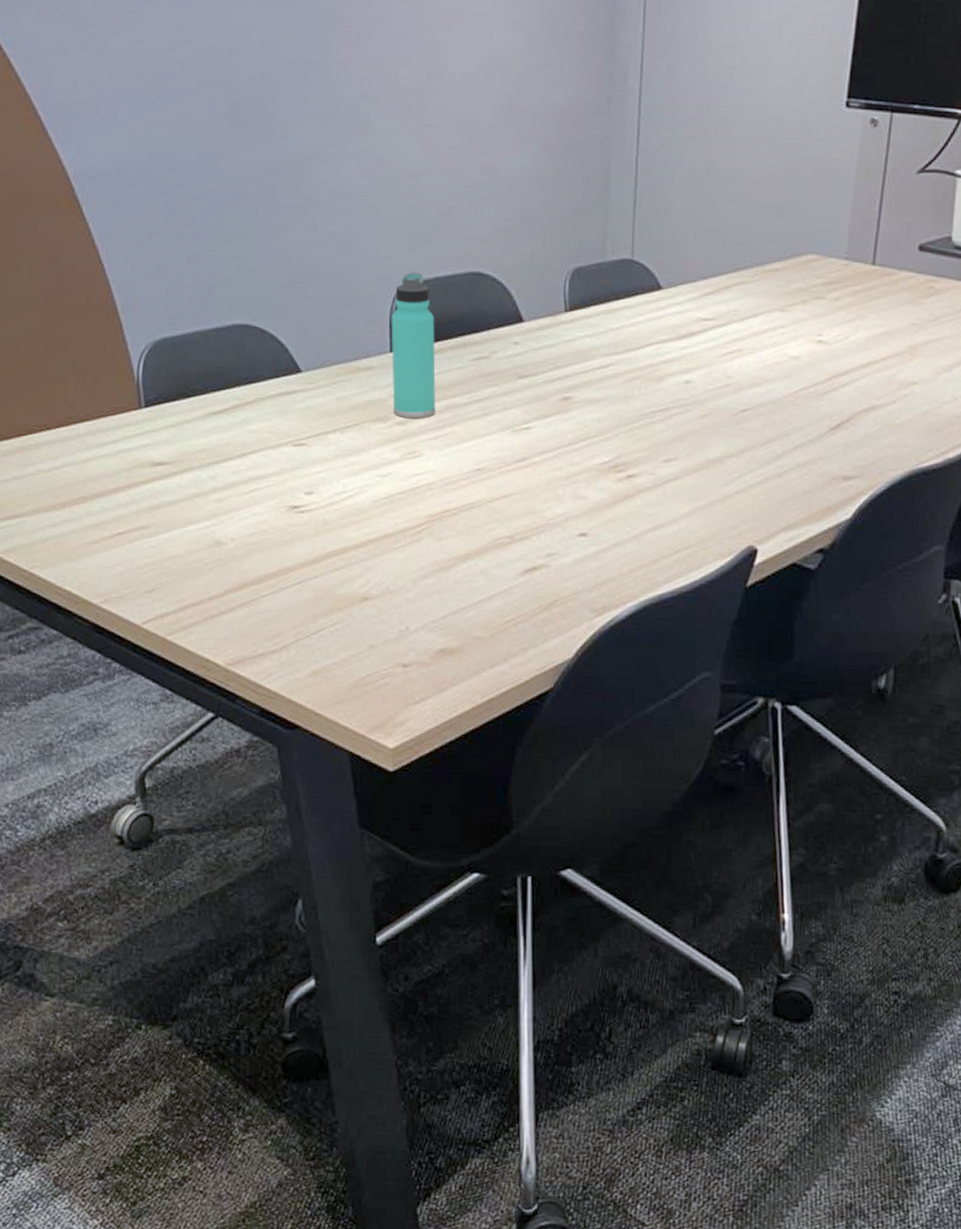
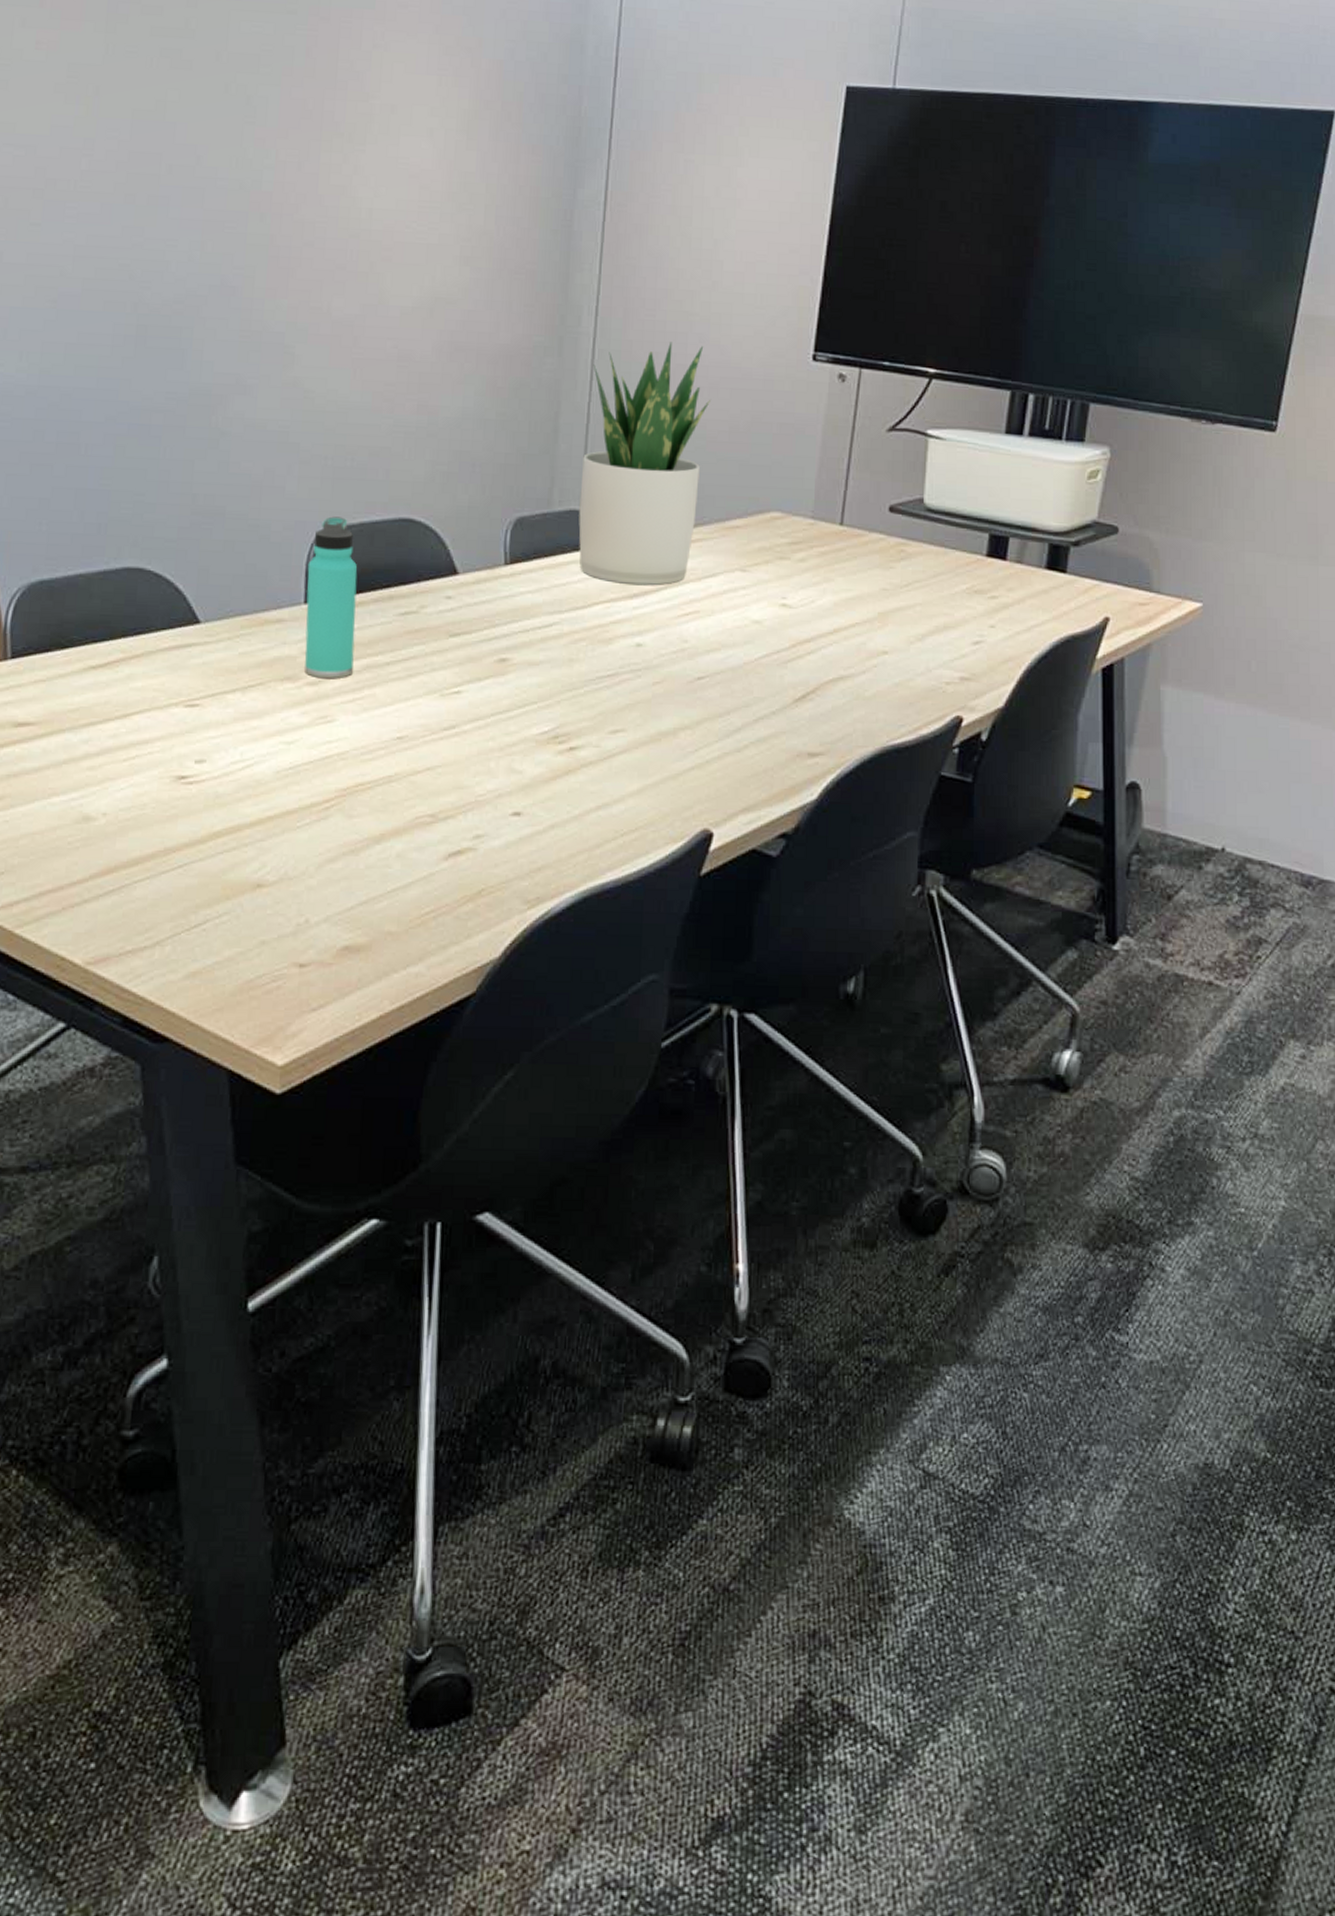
planter: none [630,95,749,327] -> present [578,342,710,586]

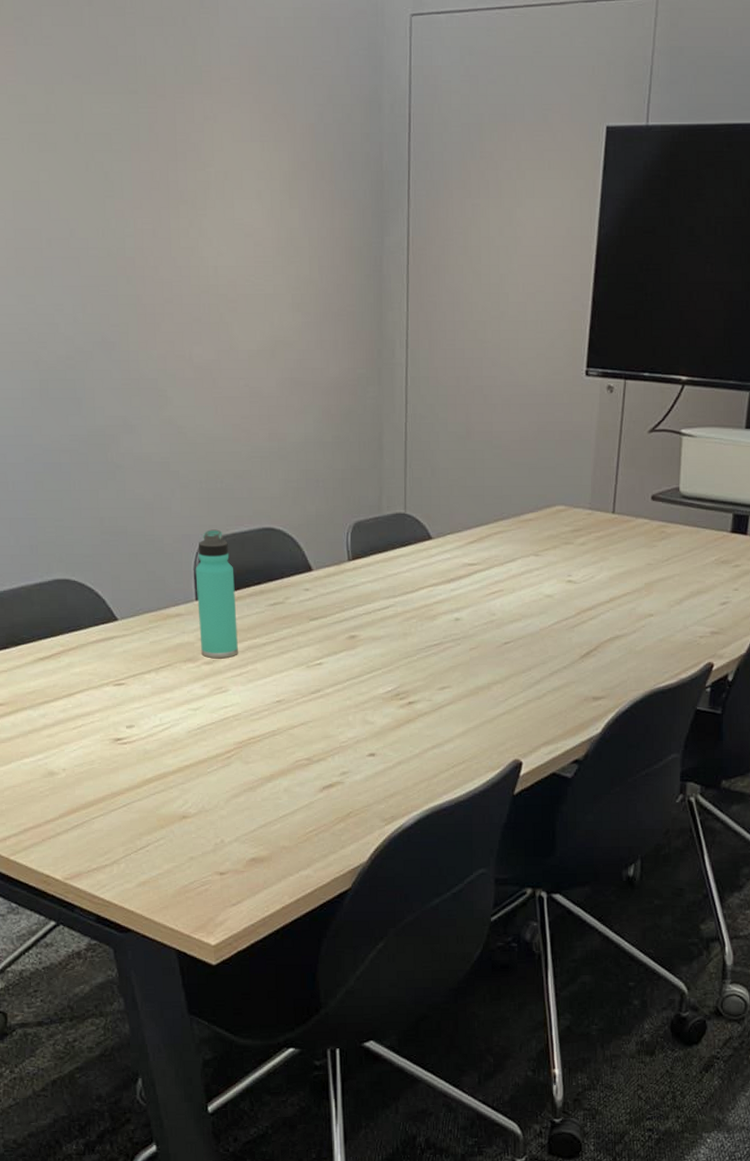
planter: present [578,342,710,586] -> none [403,367,504,572]

